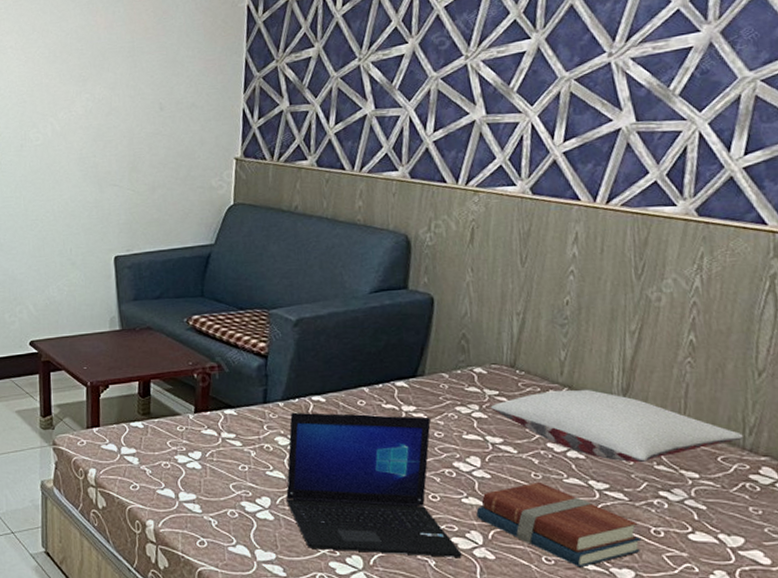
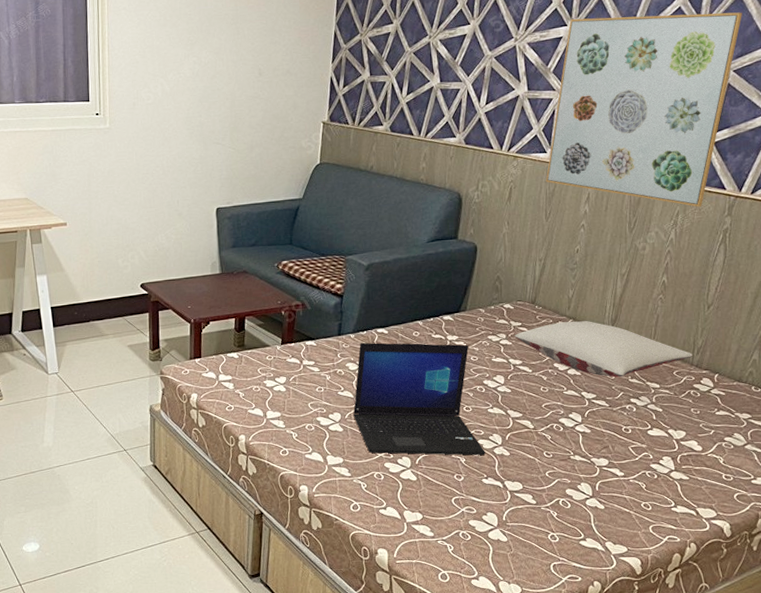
books: present [476,481,642,568] -> none [498,394,616,459]
wall art: none [517,10,766,248] -> present [545,12,742,207]

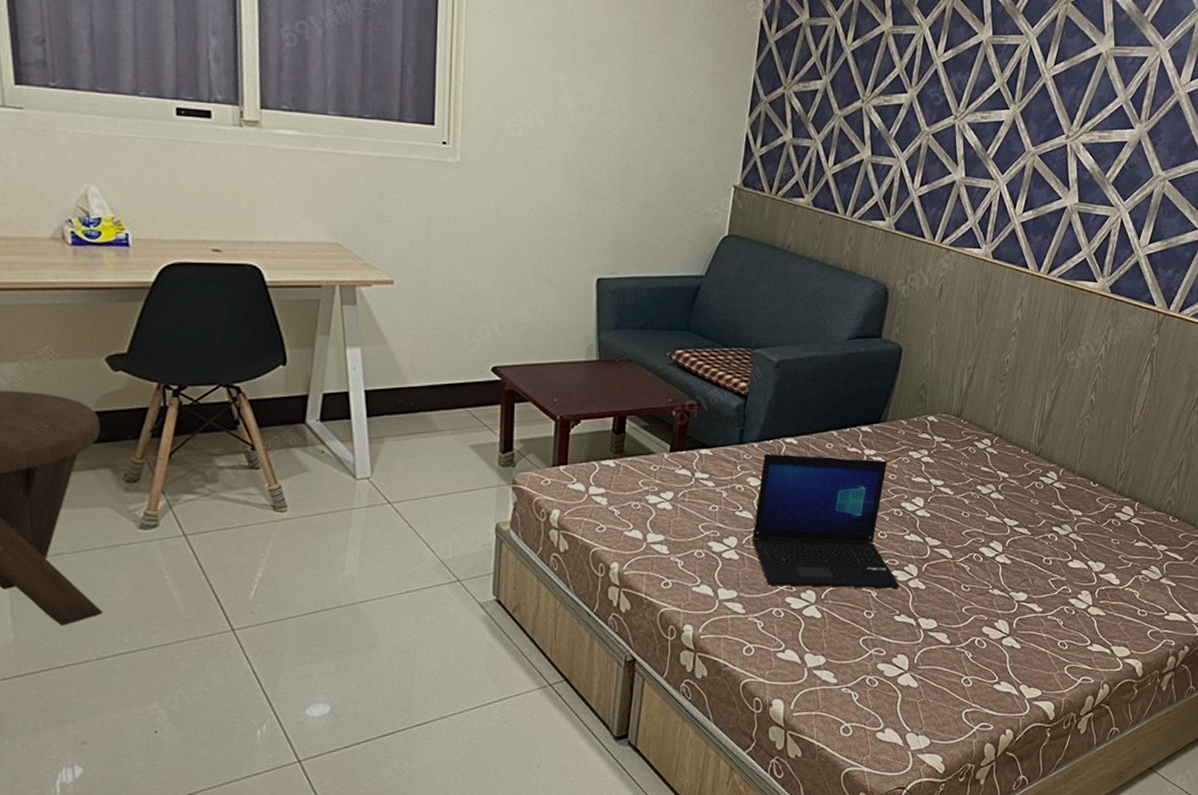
pillow: present [514,320,693,378] -> none [937,438,1115,503]
wall art: present [545,12,742,207] -> none [978,103,1180,322]

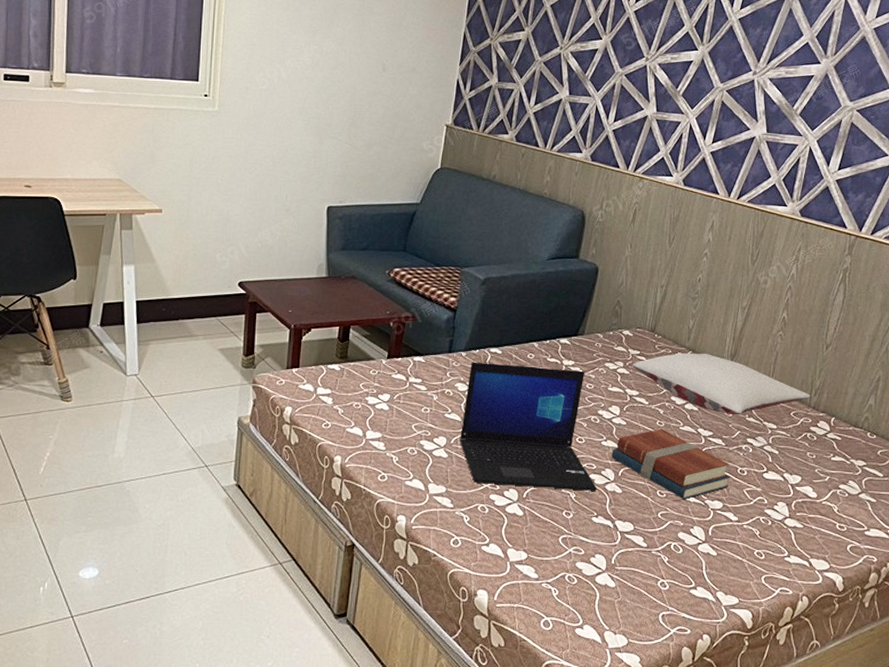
books: none [915,519,1036,593] -> present [612,428,731,500]
pillow: none [937,438,1115,503] -> present [632,352,810,415]

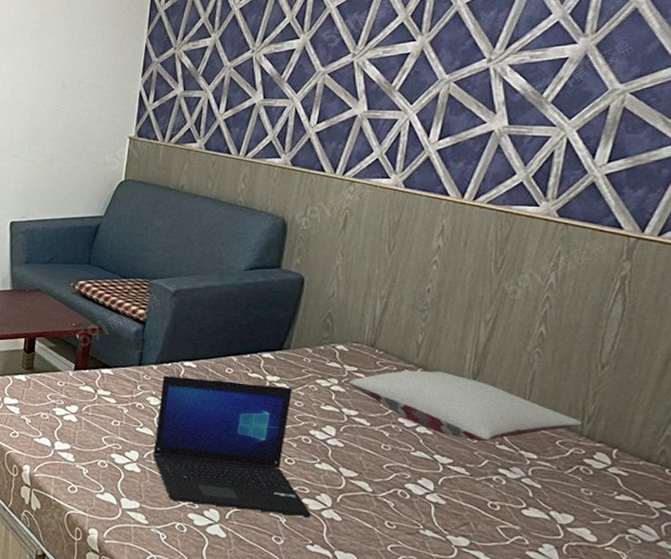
books: present [612,428,731,500] -> none [327,453,479,534]

